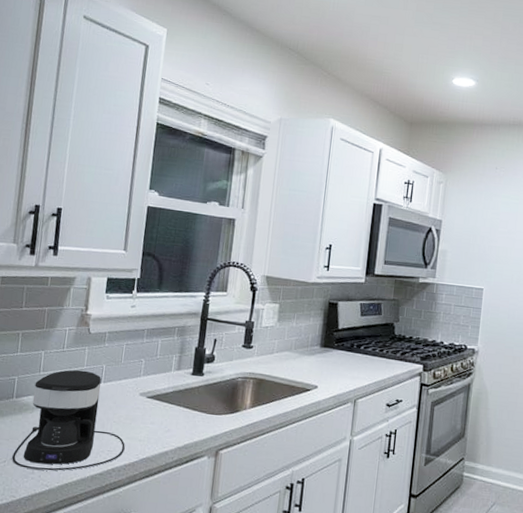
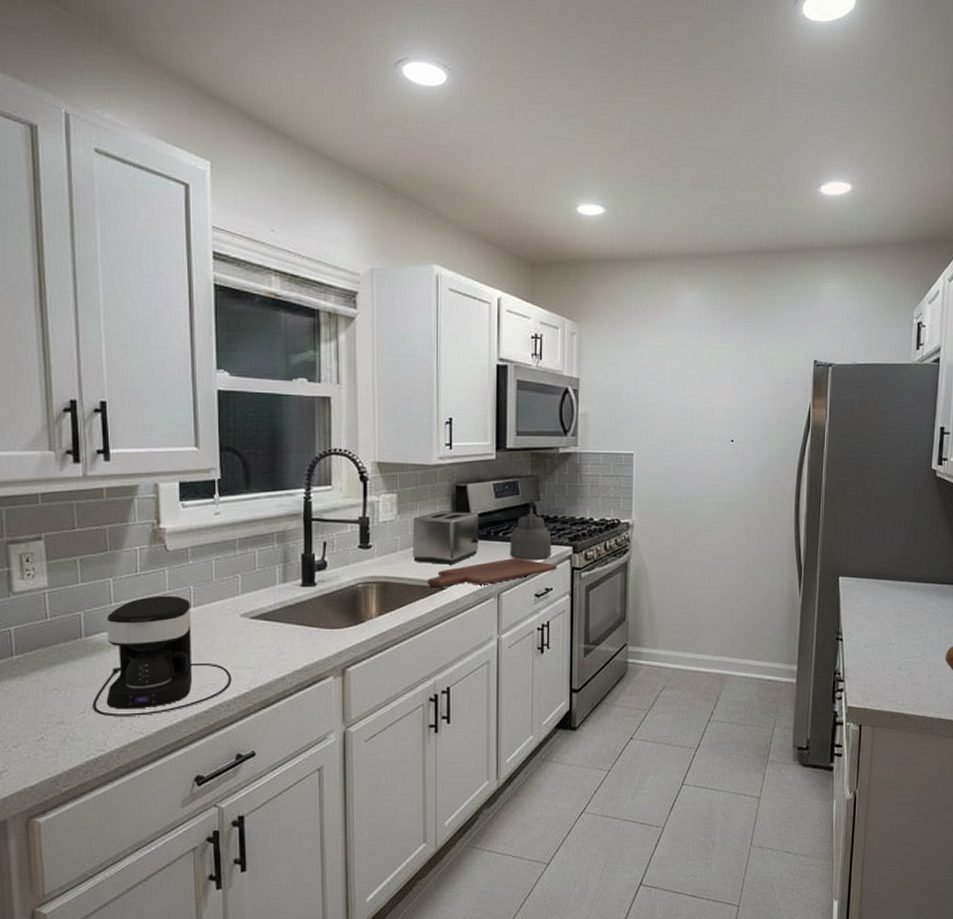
toaster: none [286,322,346,370] -> present [413,511,480,565]
cutting board: none [296,369,409,391] -> present [428,557,558,588]
kettle: none [368,319,406,374] -> present [510,499,552,560]

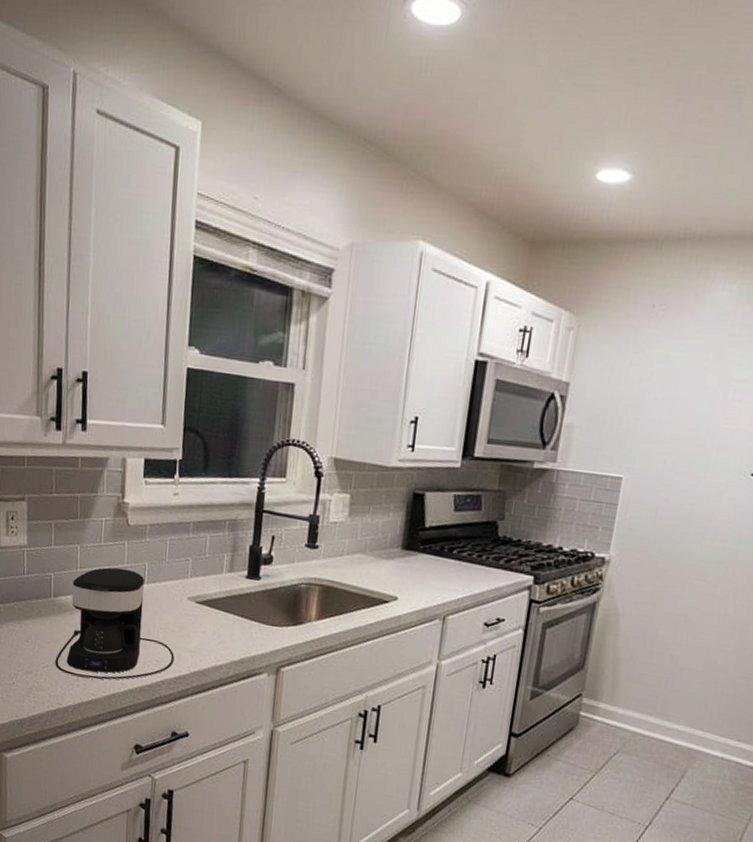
toaster: present [413,511,480,565] -> none [359,518,434,578]
cutting board: present [428,557,558,588] -> none [371,579,514,605]
kettle: present [510,499,552,560] -> none [462,516,512,586]

